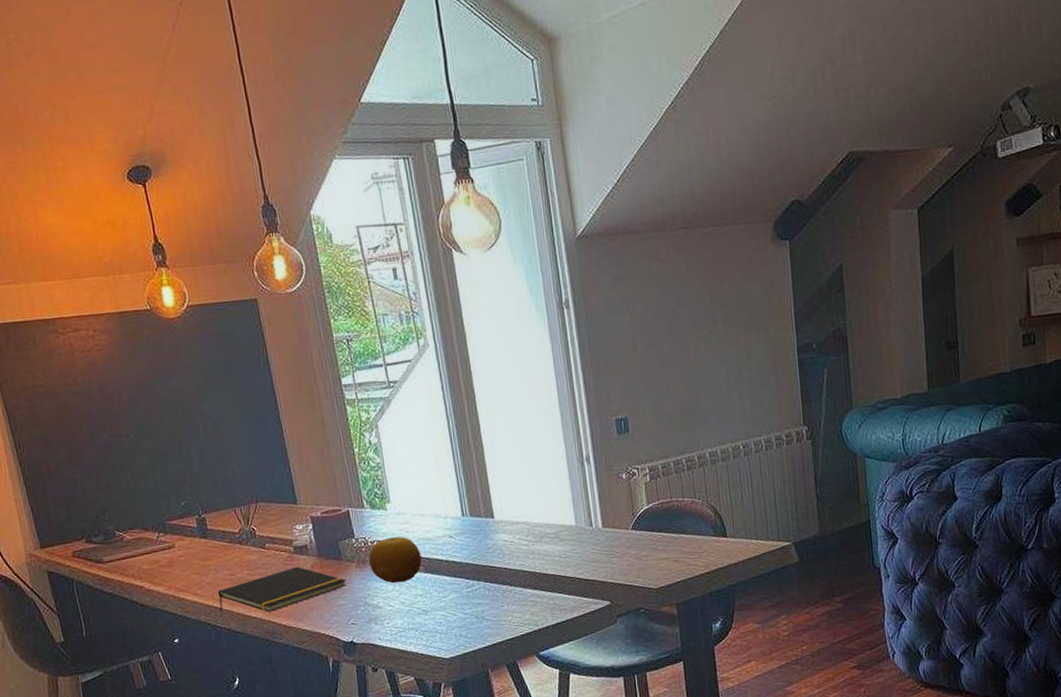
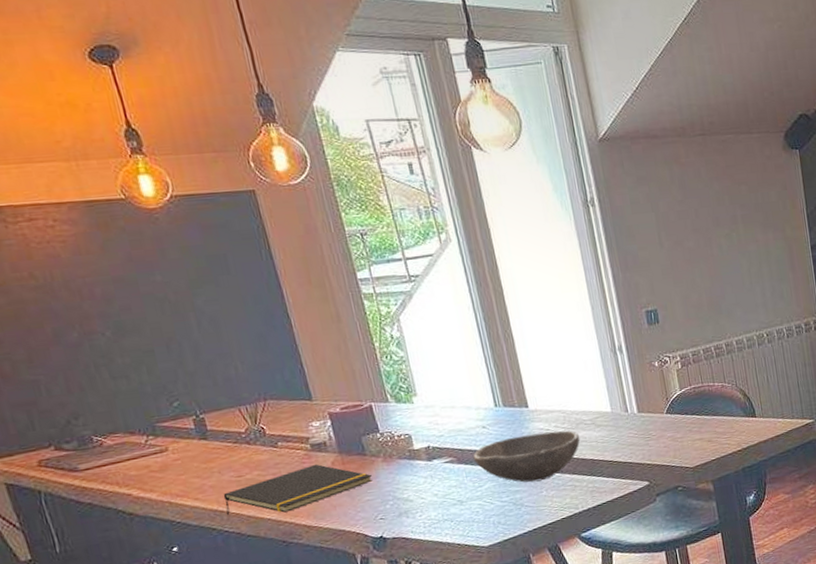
fruit: present [369,536,422,584] -> none [396,429,455,476]
bowl: none [439,543,543,596] -> present [473,430,581,483]

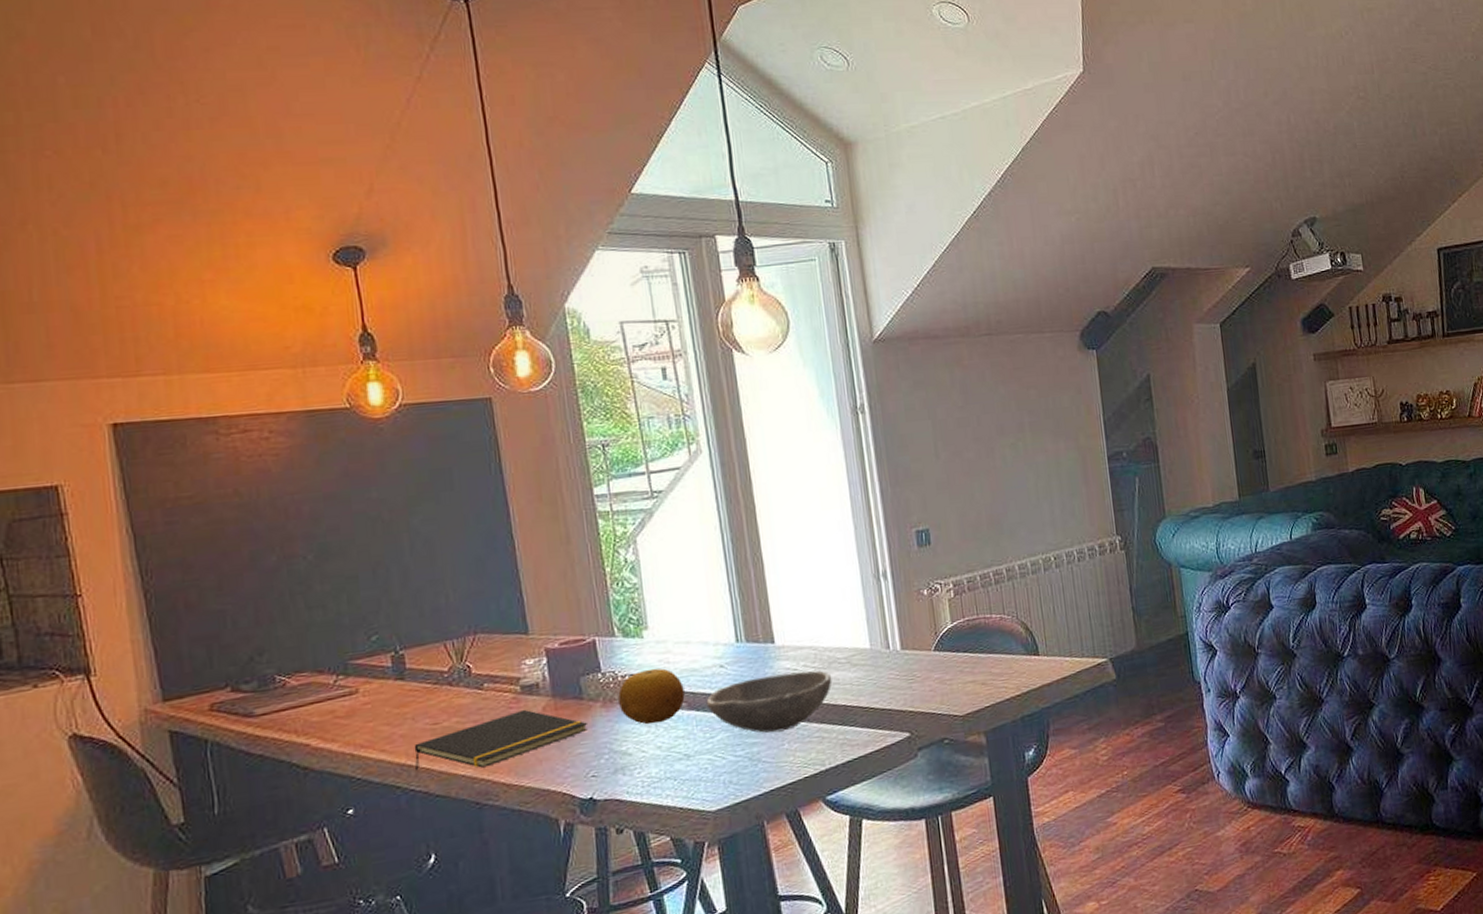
fruit: none [396,429,455,476] -> present [618,668,685,725]

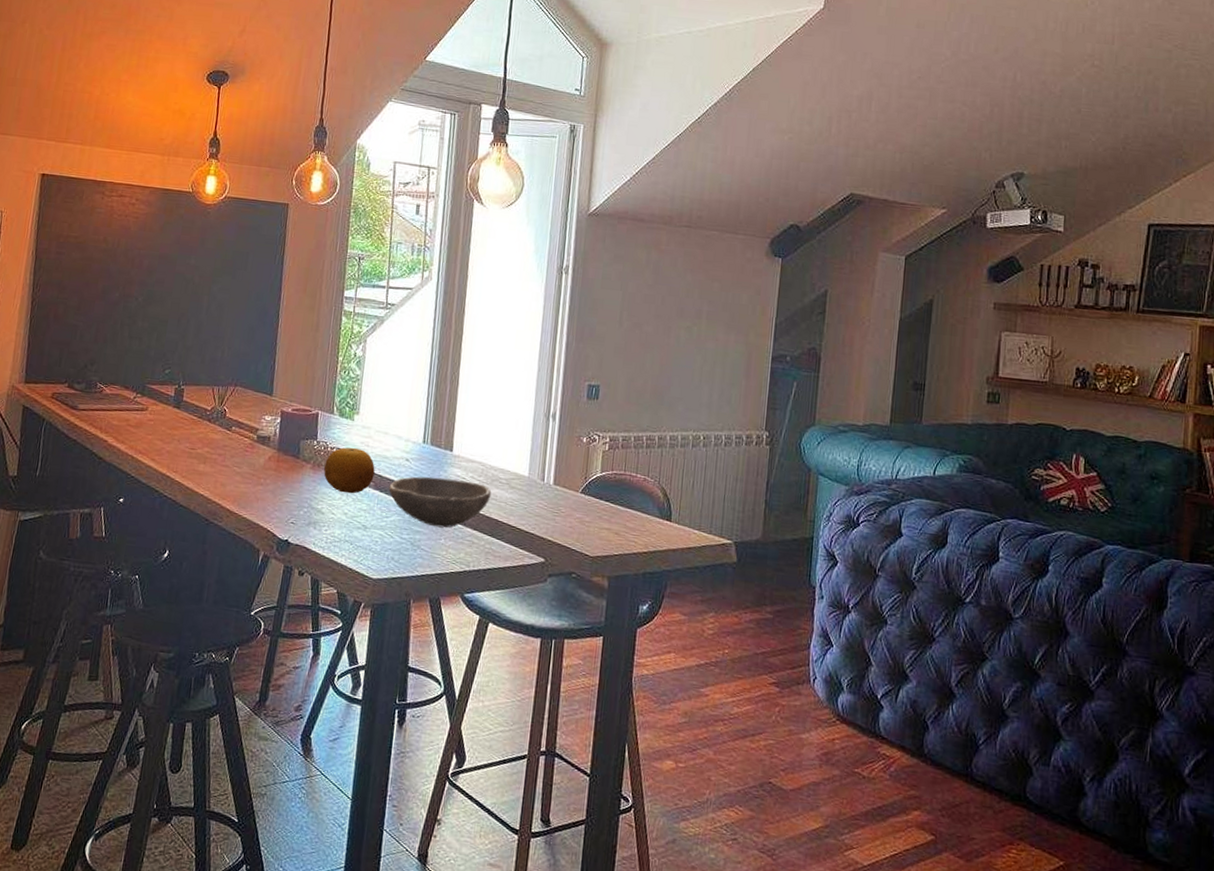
notepad: present [414,709,589,771] -> none [170,454,299,493]

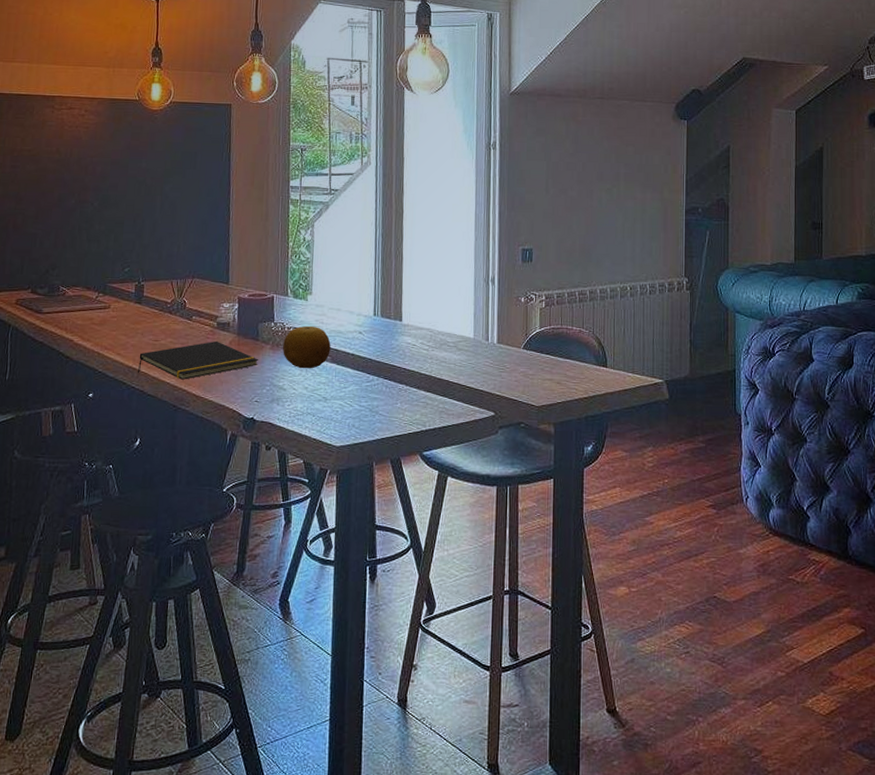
notepad: none [170,454,299,493] -> present [137,340,259,380]
bowl: present [388,476,492,528] -> none [345,346,441,393]

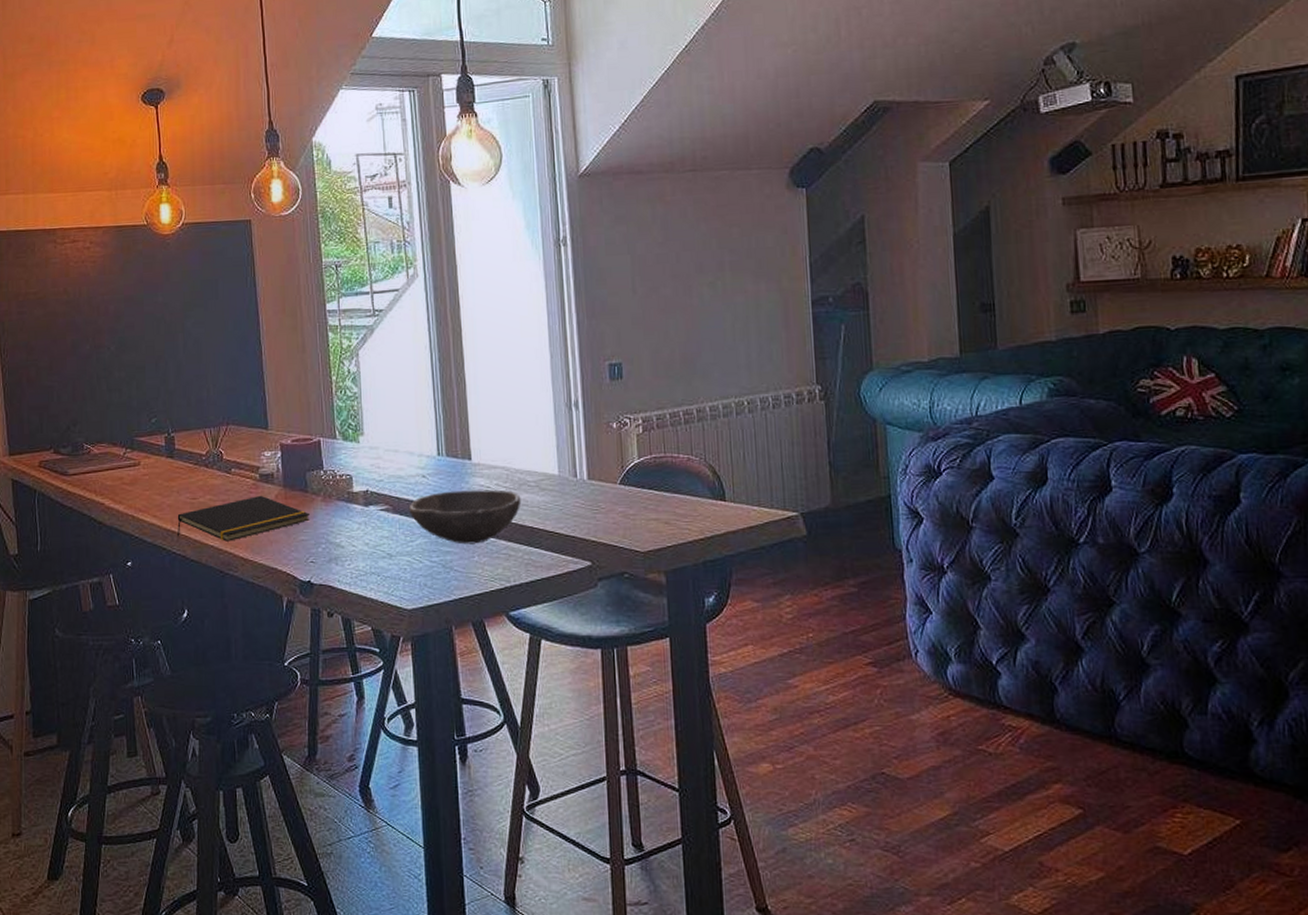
fruit: present [283,325,331,369] -> none [336,471,391,522]
bowl: none [345,346,441,393] -> present [409,489,522,545]

